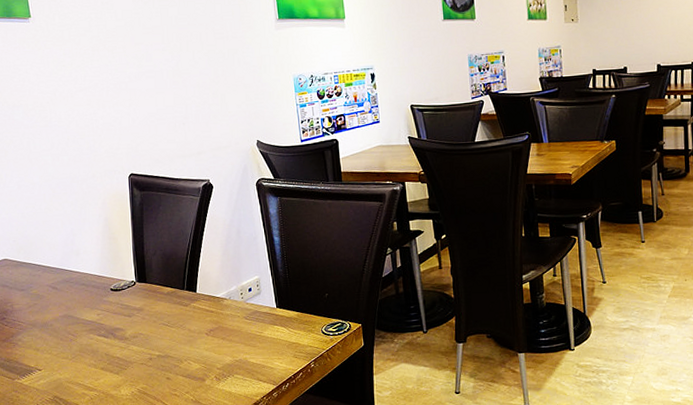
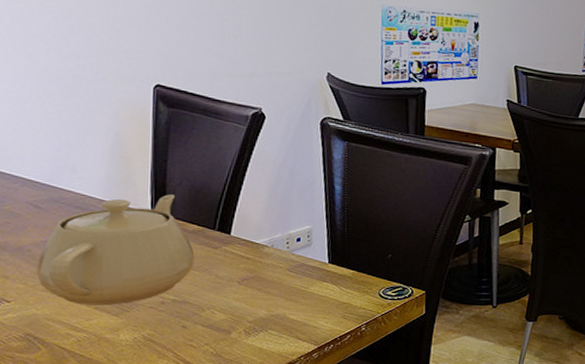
teapot: none [58,264,171,367] -> present [37,194,195,306]

